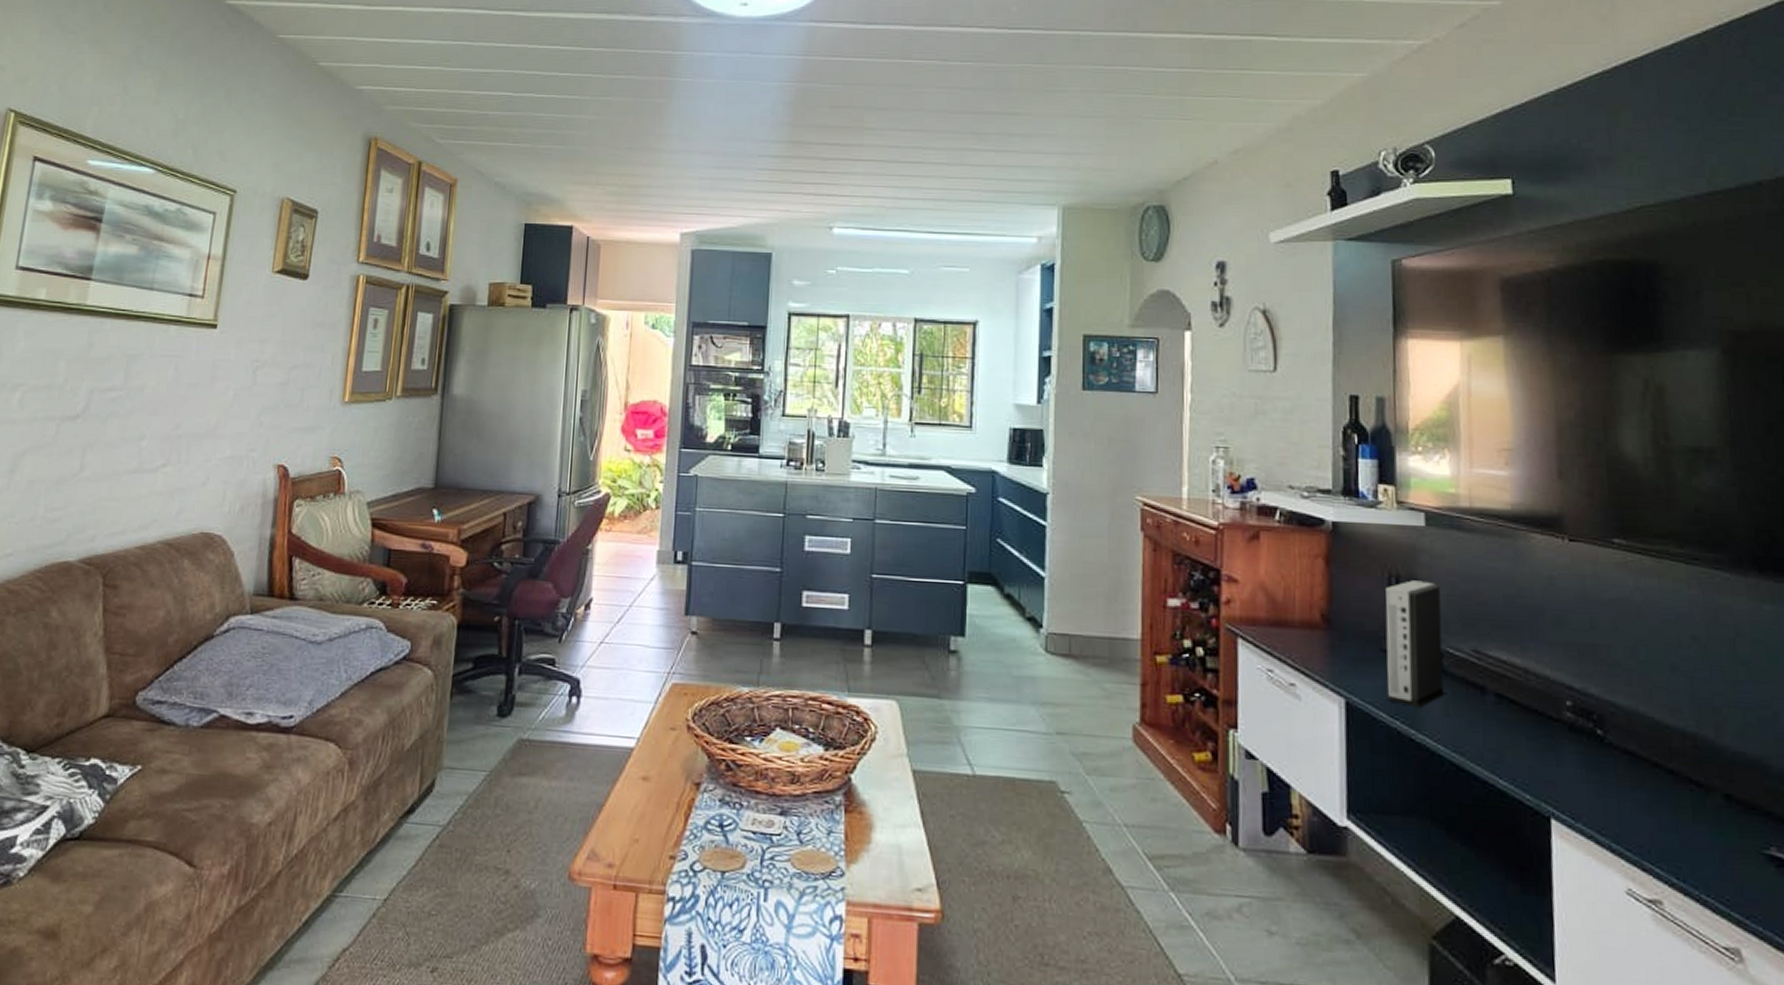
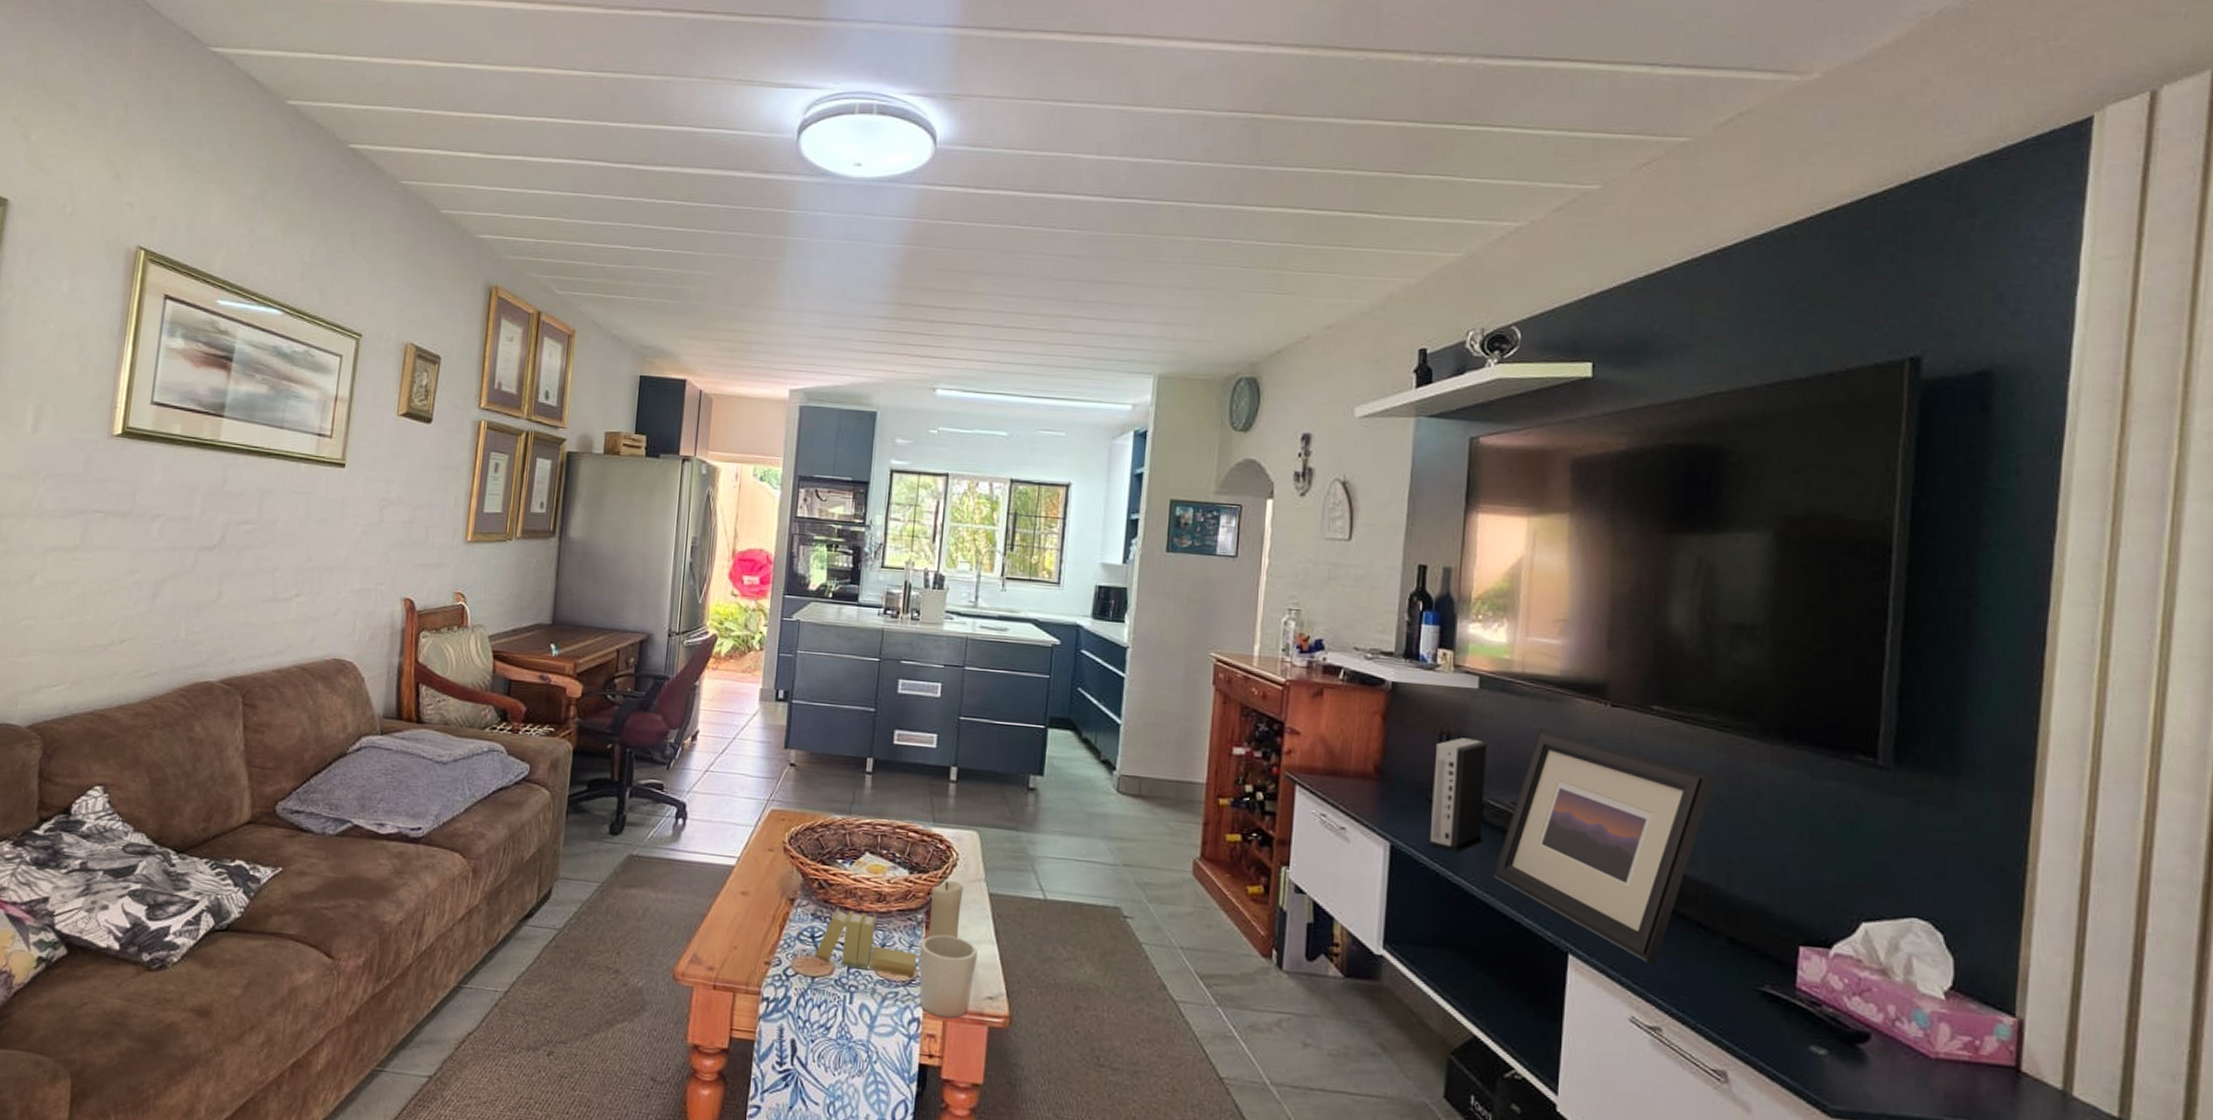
books: none [724,791,837,868] -> present [814,907,918,977]
mug: none [838,818,903,916] -> present [919,934,978,1019]
candle: none [847,756,885,823] -> present [928,880,964,938]
picture frame: none [1459,568,1690,828] -> present [1492,729,1716,965]

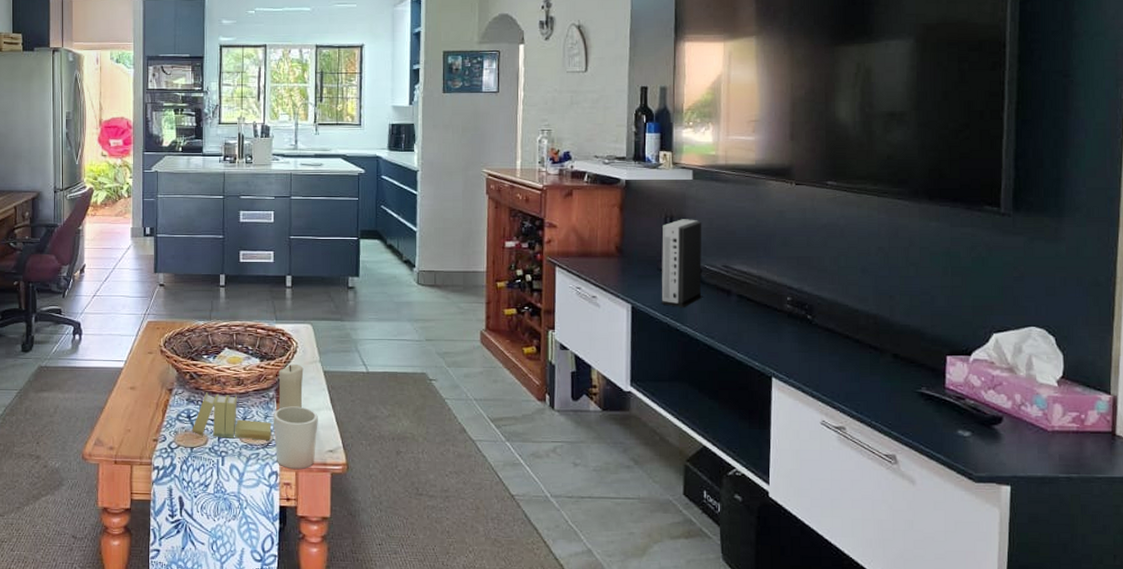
picture frame: present [1492,729,1716,965] -> none [711,207,878,380]

